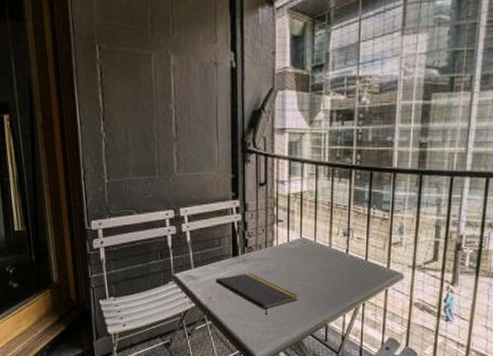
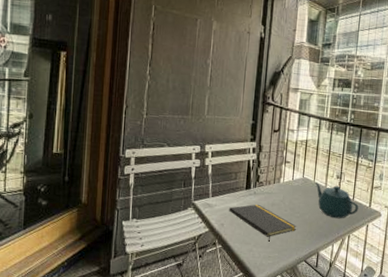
teapot: none [316,243,374,284] -> present [315,182,359,219]

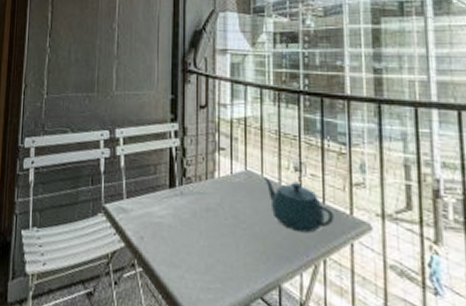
notepad: present [229,204,297,242] -> none [149,208,245,265]

